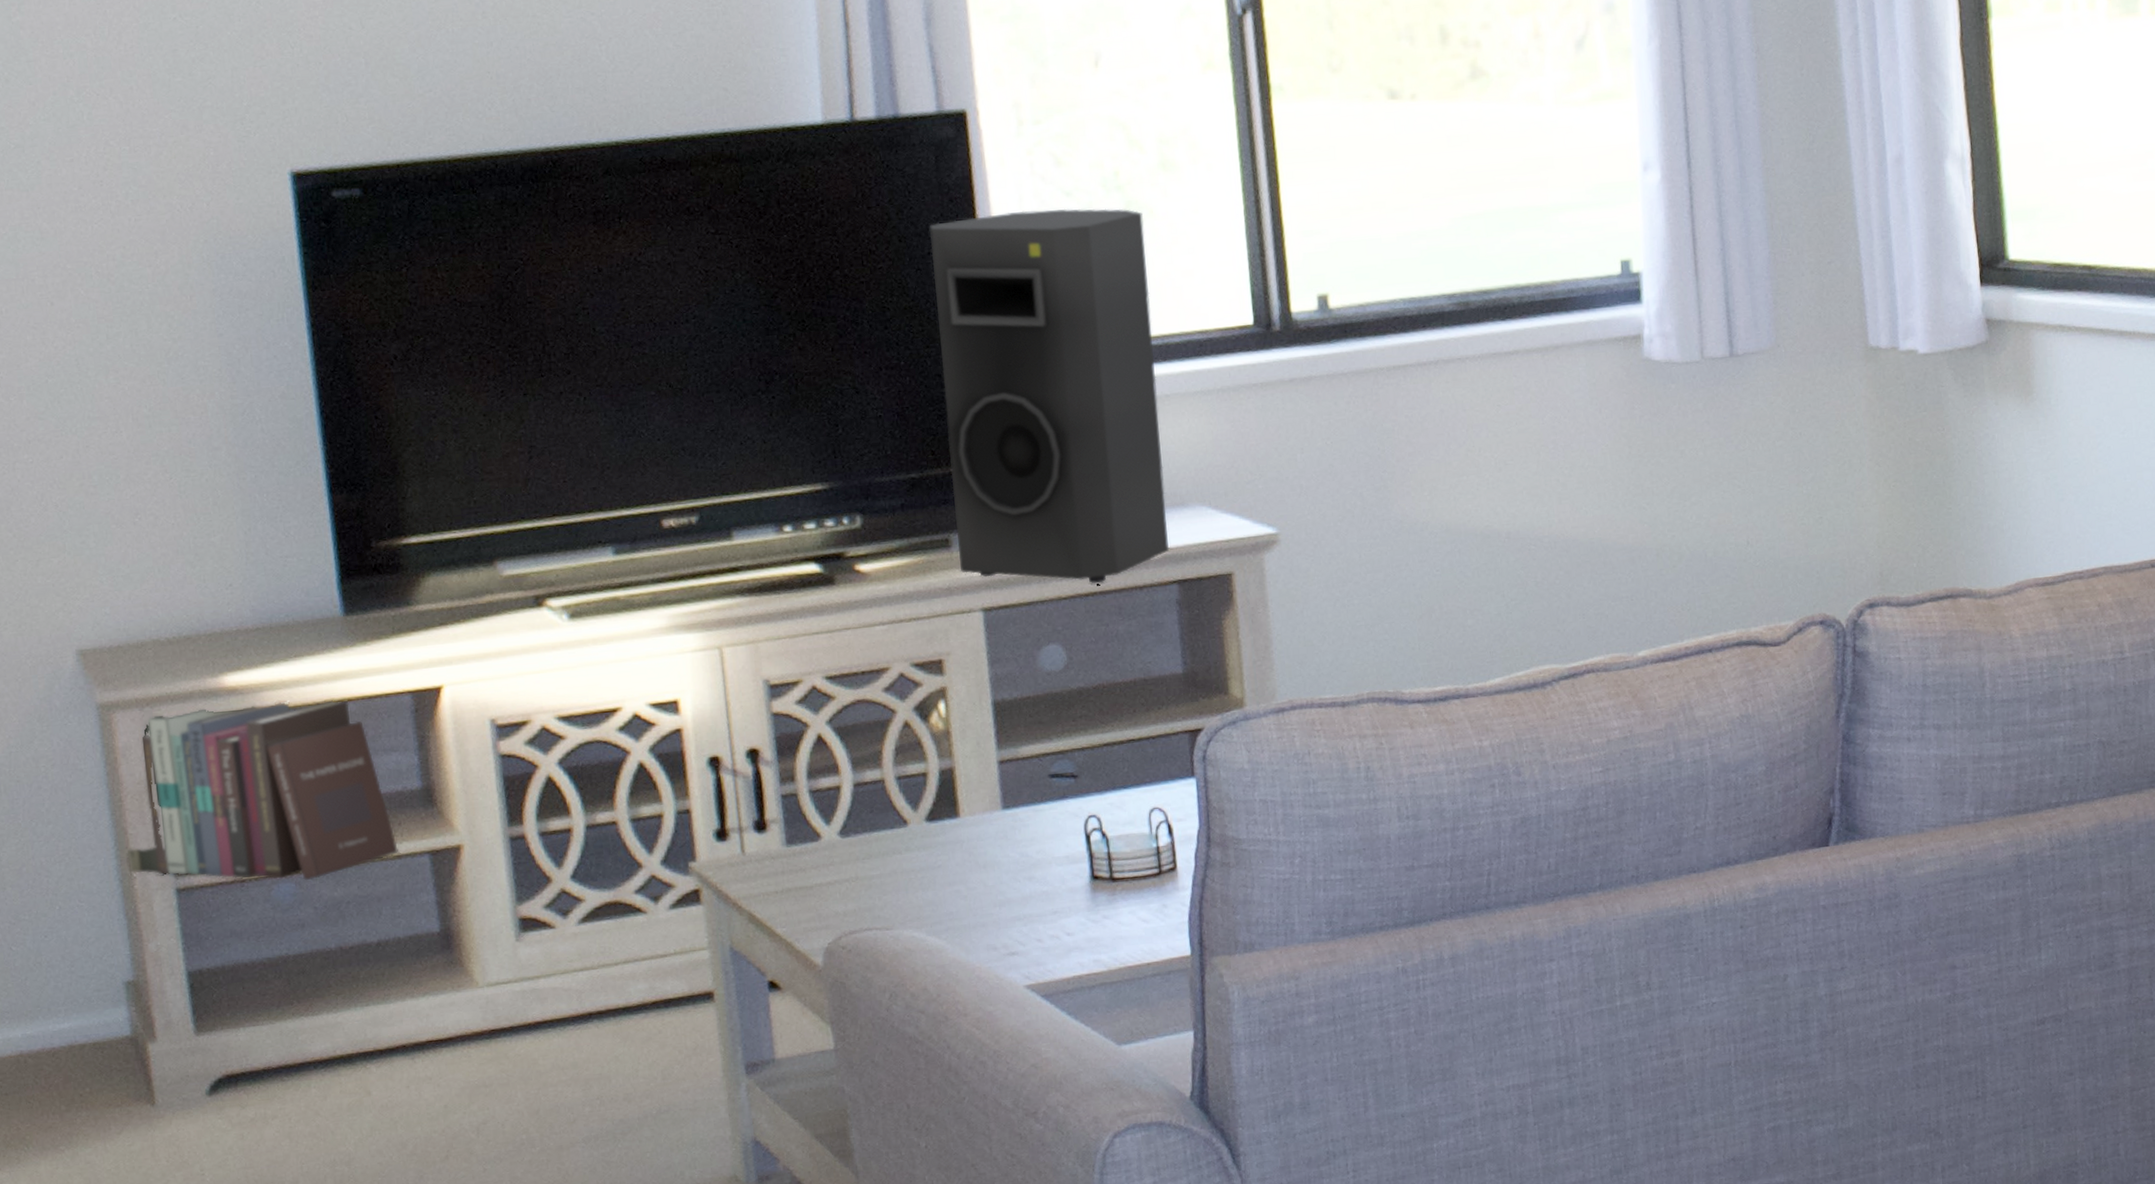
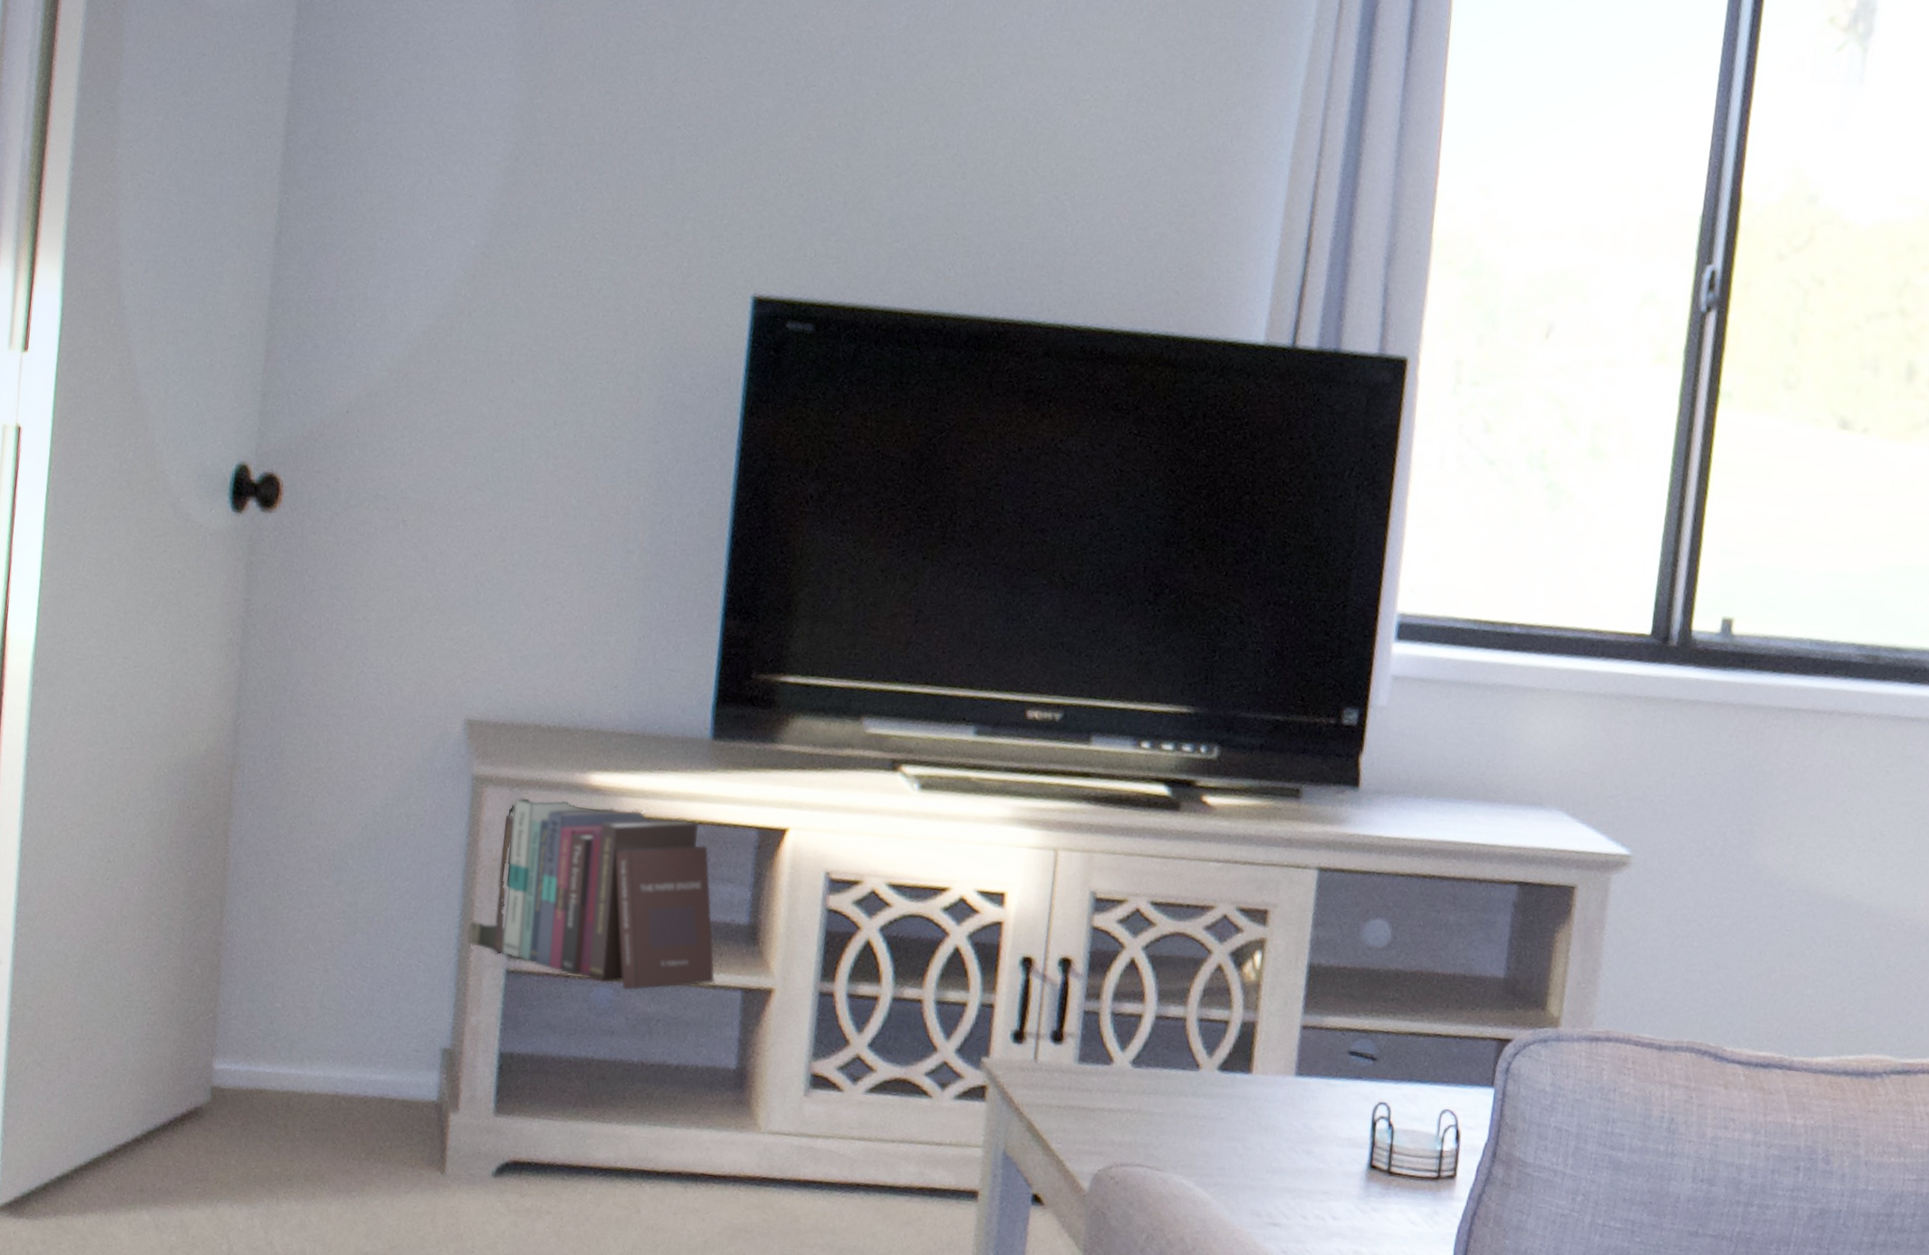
speaker: present [930,208,1170,583] -> none [1304,467,1562,867]

